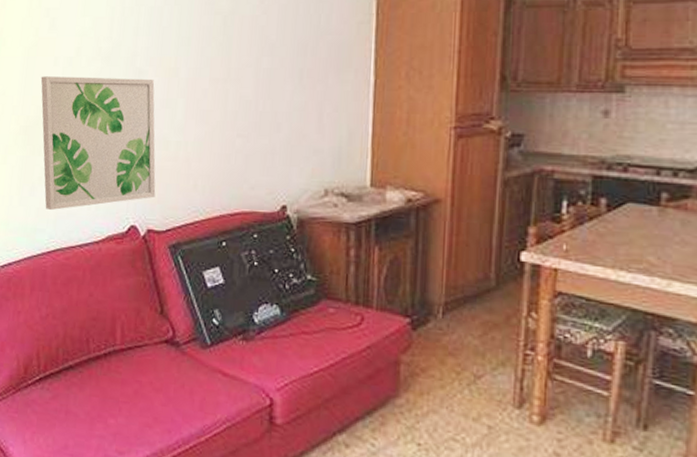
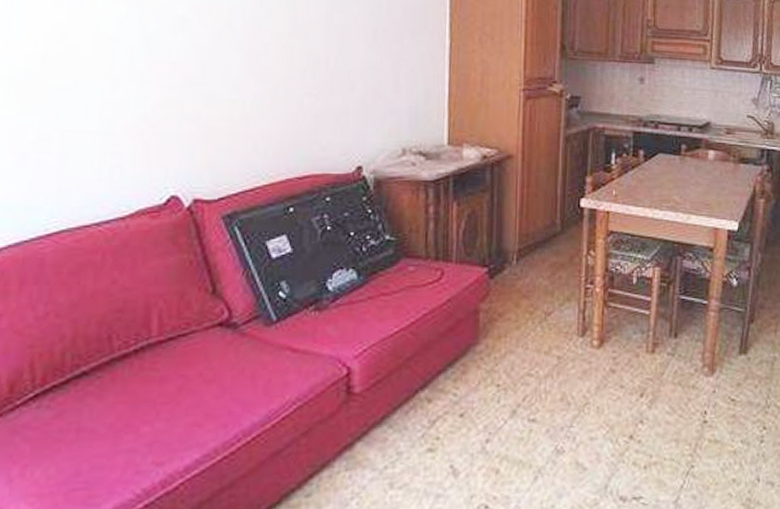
wall art: present [41,76,156,210] -> none [34,17,205,182]

